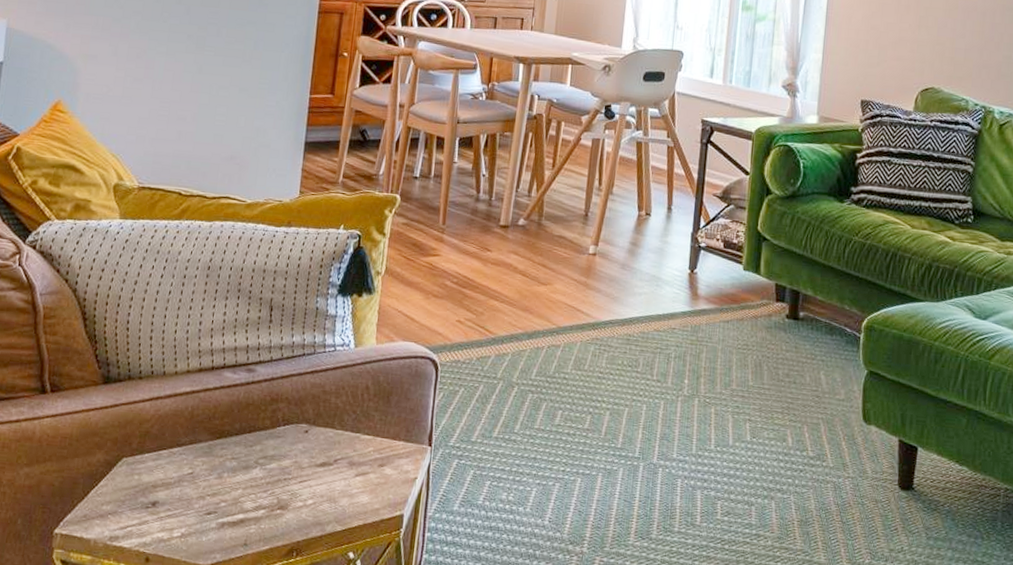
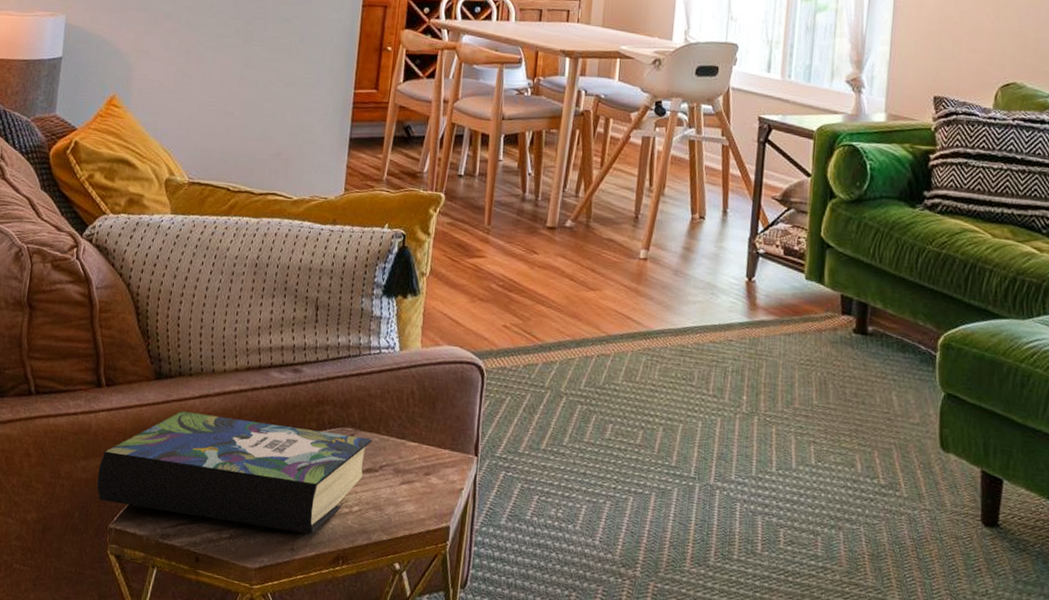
book: none [40,414,327,529] -> present [96,411,372,534]

